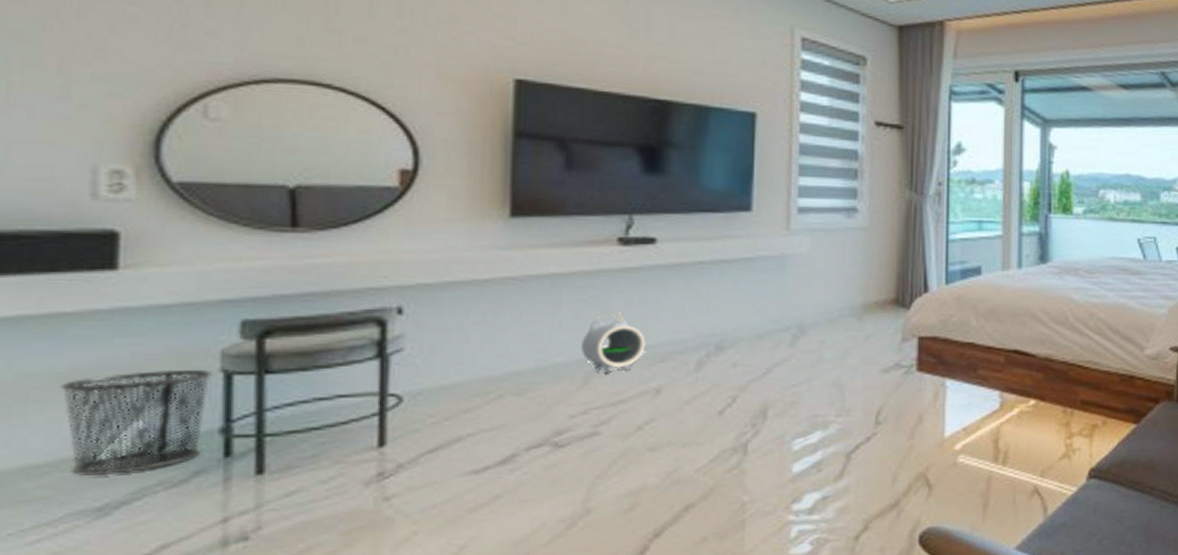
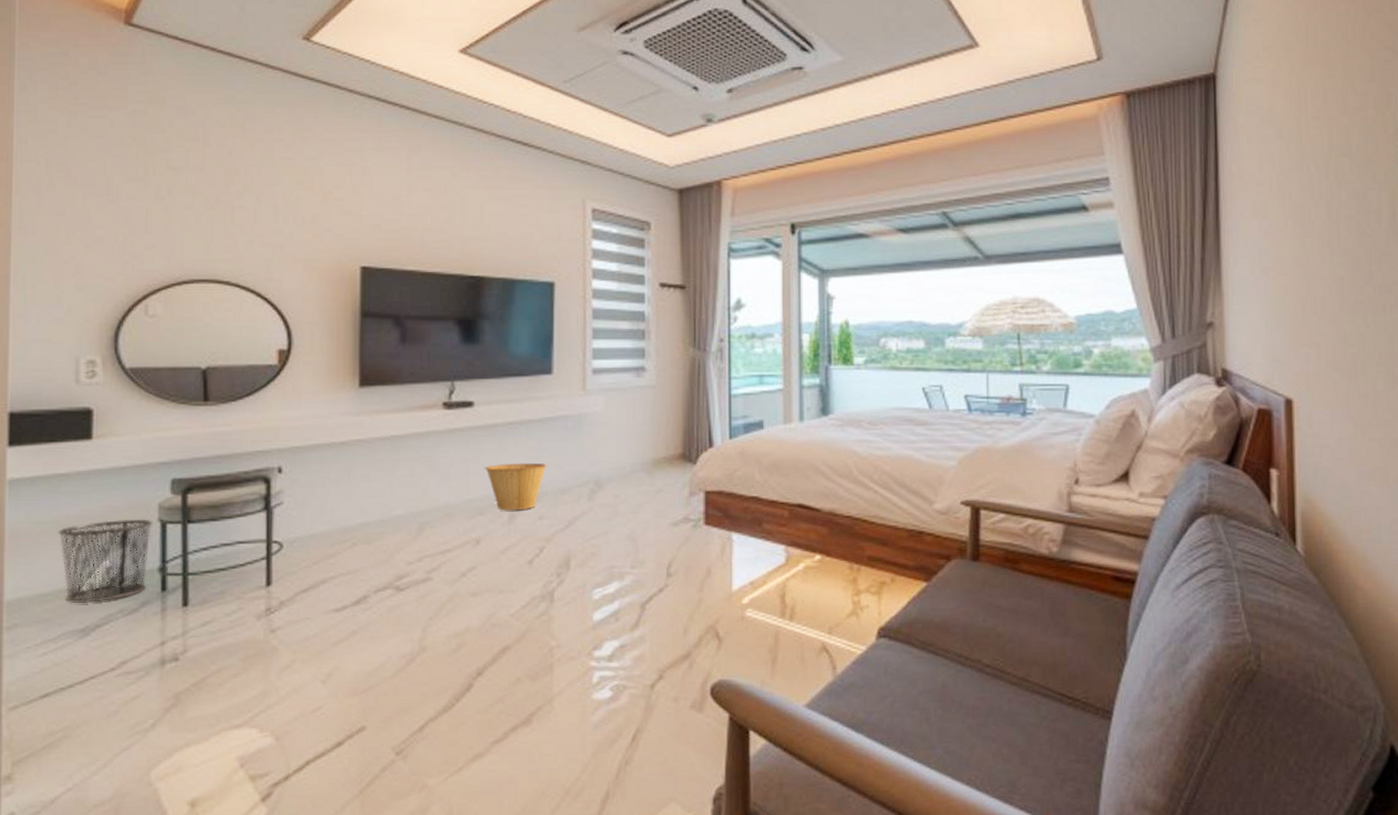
air purifier: present [581,312,646,372] -> none [416,470,467,524]
basket: none [667,306,743,358] -> present [484,462,547,511]

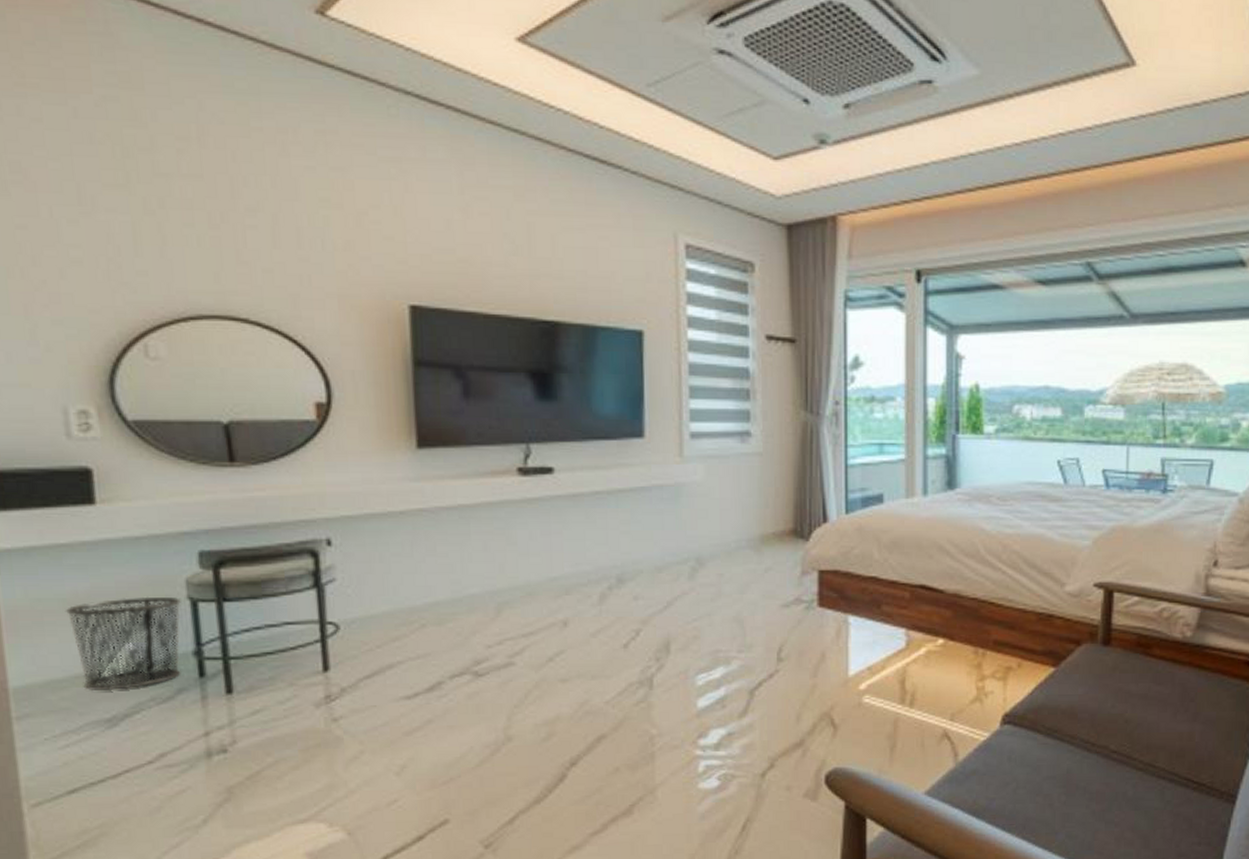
basket: present [484,462,547,511] -> none [569,537,641,590]

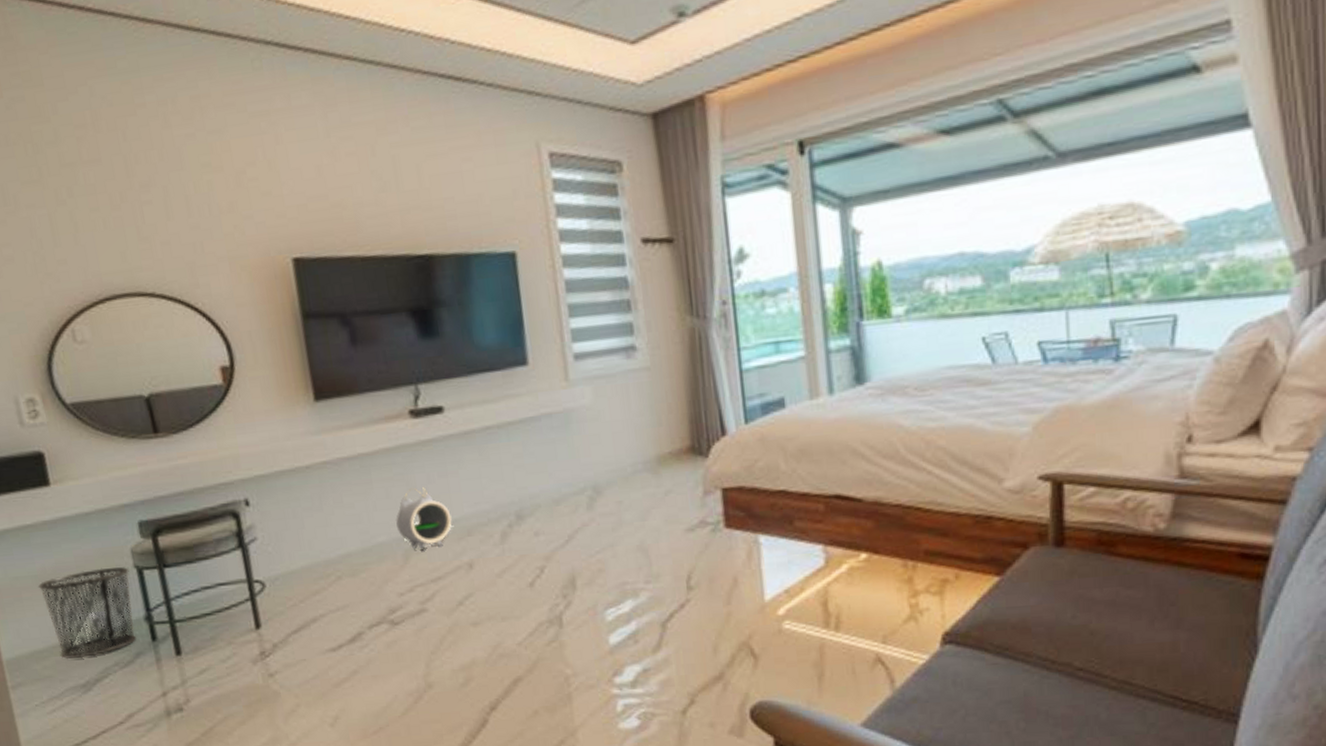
air purifier: none [491,544,551,604] -> present [396,487,452,549]

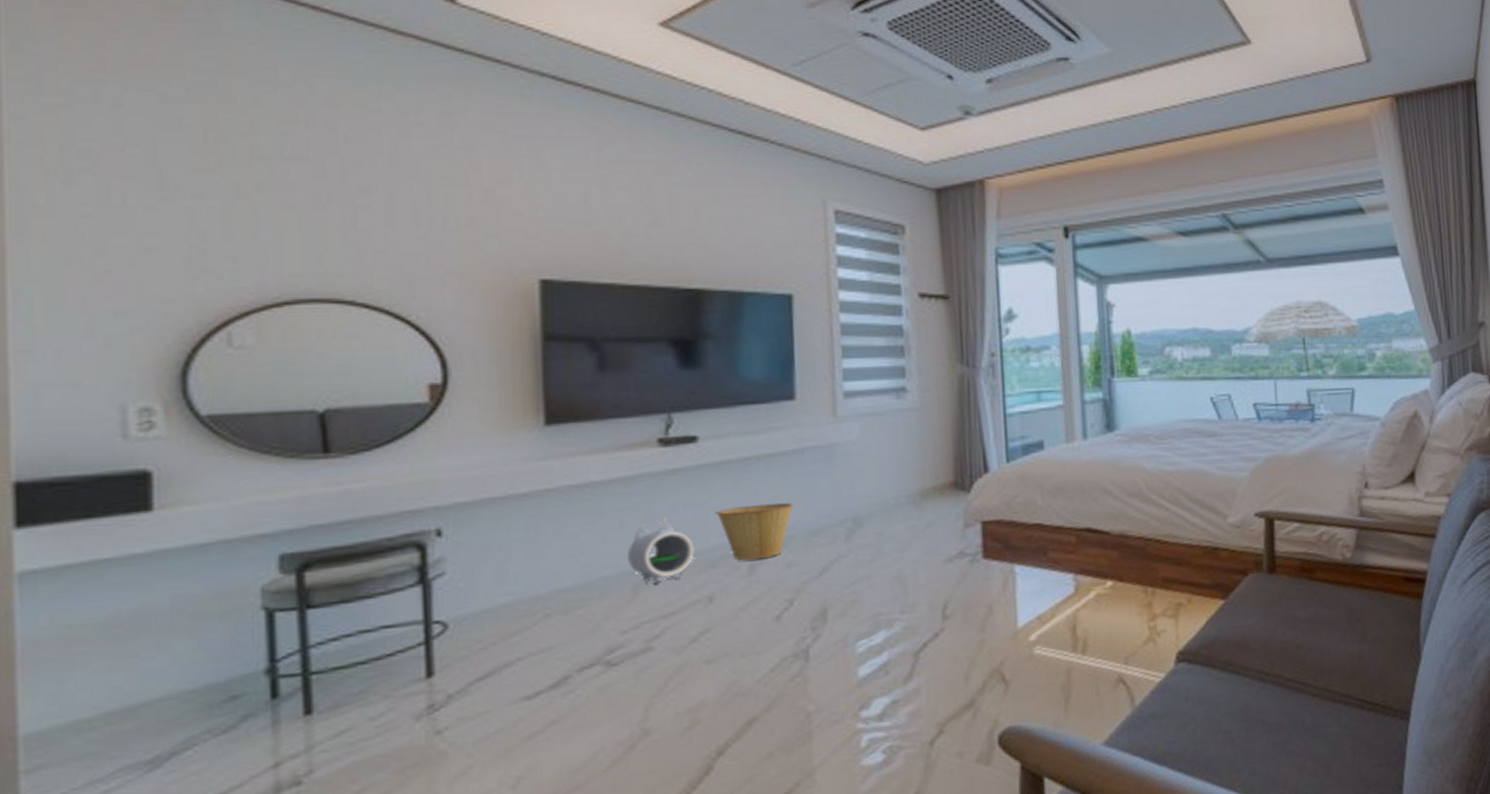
waste bin: present [37,567,137,659] -> none [102,609,253,728]
basket: none [465,471,536,529] -> present [715,502,793,561]

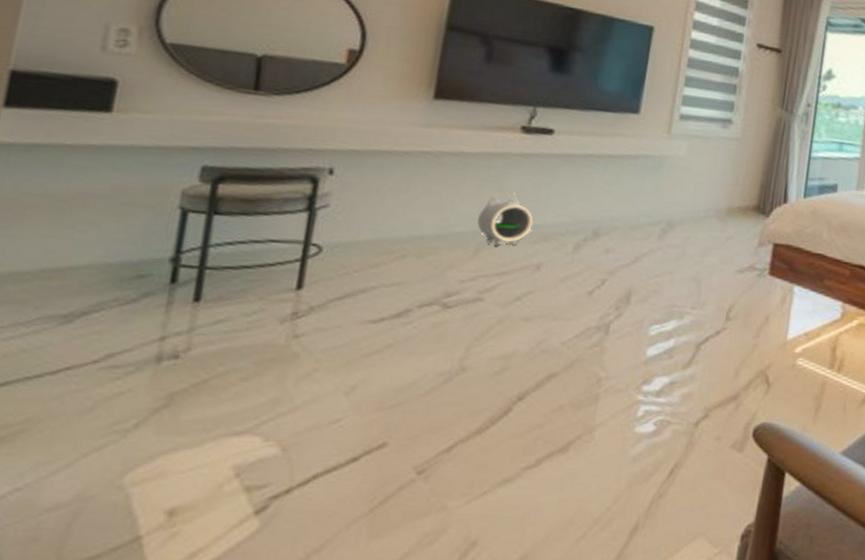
basket: present [715,502,793,561] -> none [555,193,621,241]

